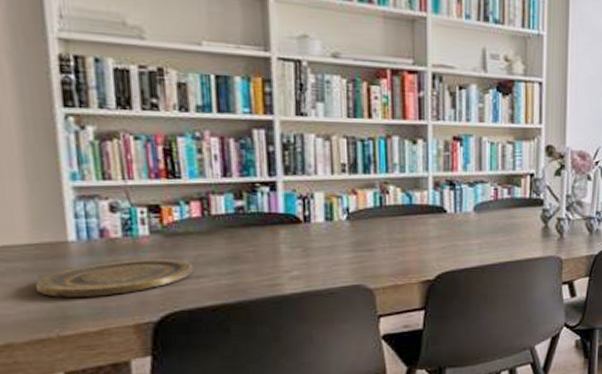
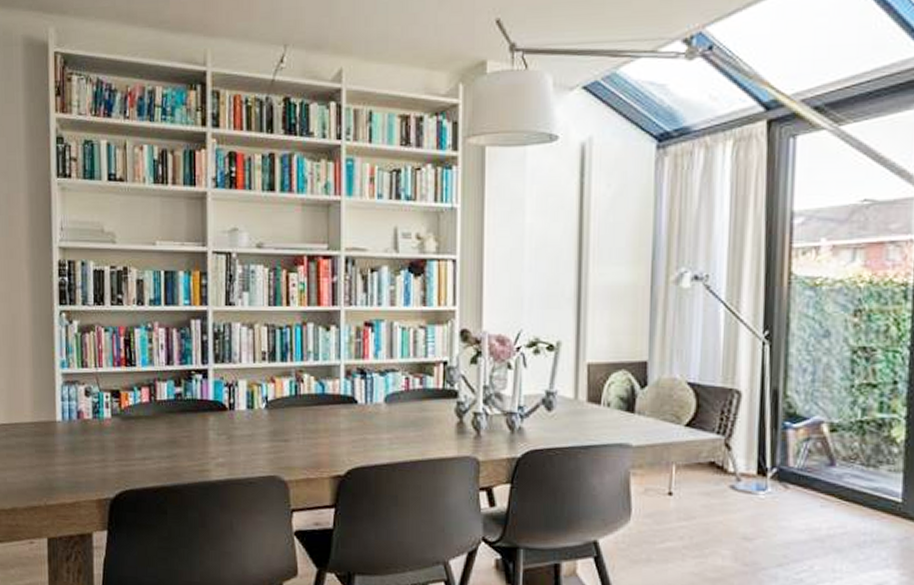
plate: present [36,259,194,297] -> none [34,439,142,472]

